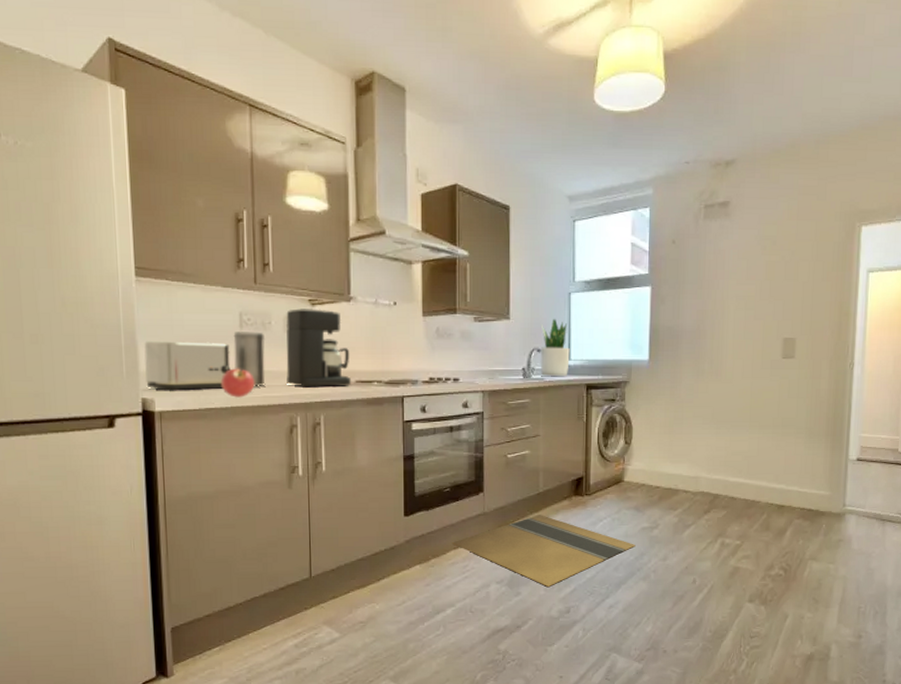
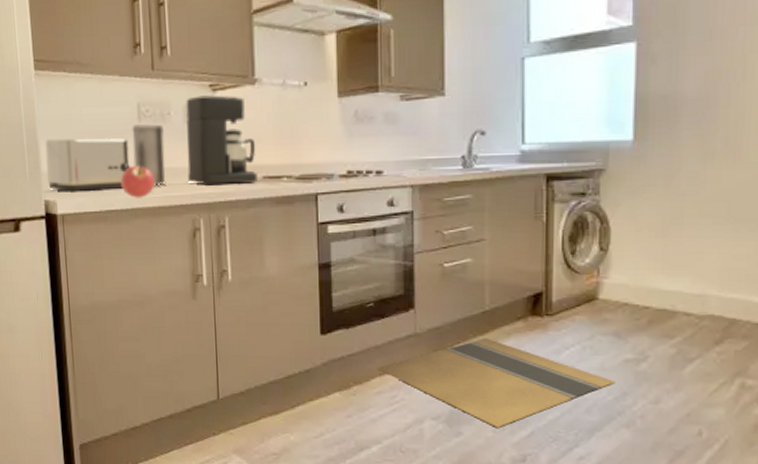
planter: present [540,318,570,377] -> none [484,91,524,166]

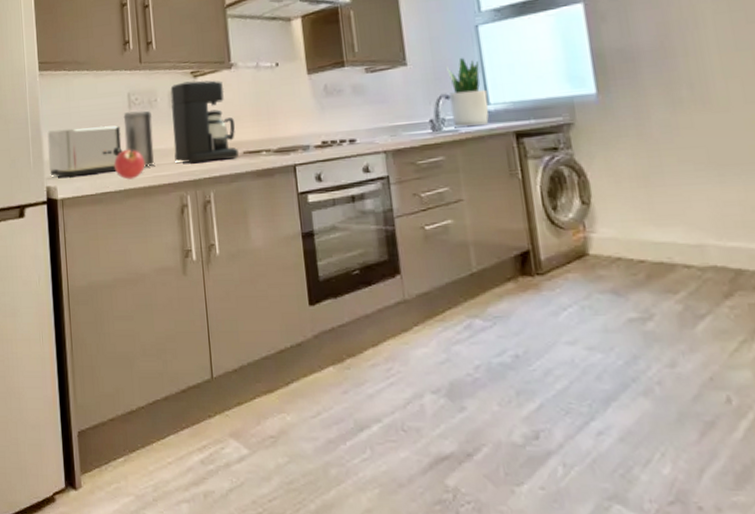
door mat: present [376,338,615,429] -> none [368,302,623,402]
planter: none [484,91,524,166] -> present [445,57,489,127]

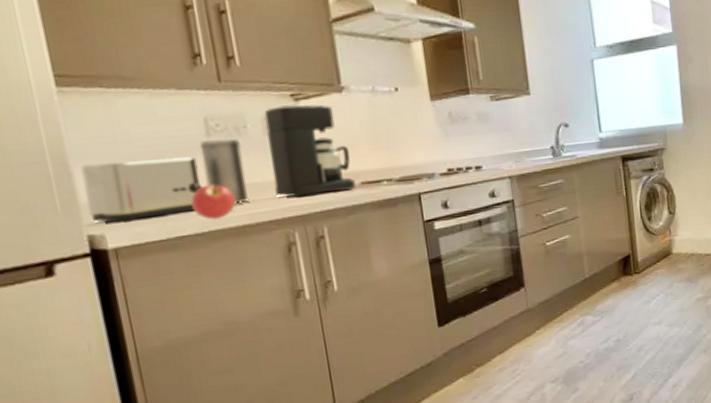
planter: present [445,57,489,127] -> none [564,88,601,153]

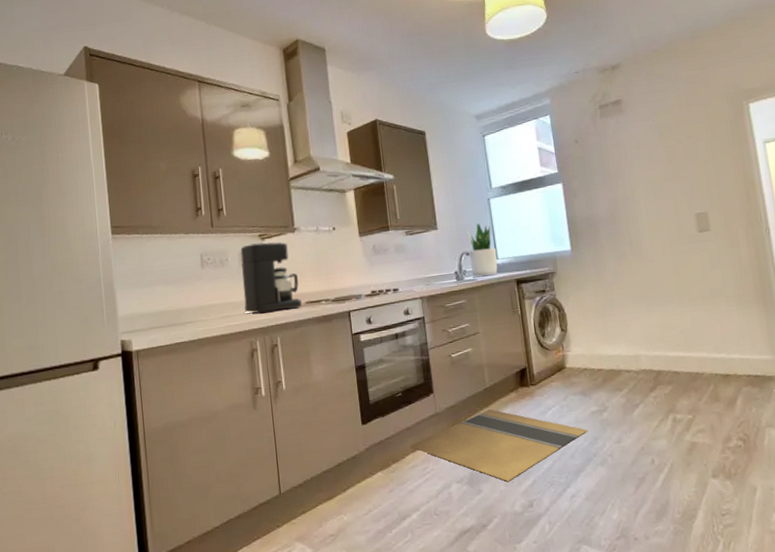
toaster: present [80,156,202,223] -> none [121,282,196,331]
fruit: present [190,184,236,220] -> none [187,303,218,330]
canister: present [199,138,250,203] -> none [196,269,227,318]
door mat: none [496,301,692,378] -> present [409,409,588,483]
planter: none [564,88,601,153] -> present [466,223,498,277]

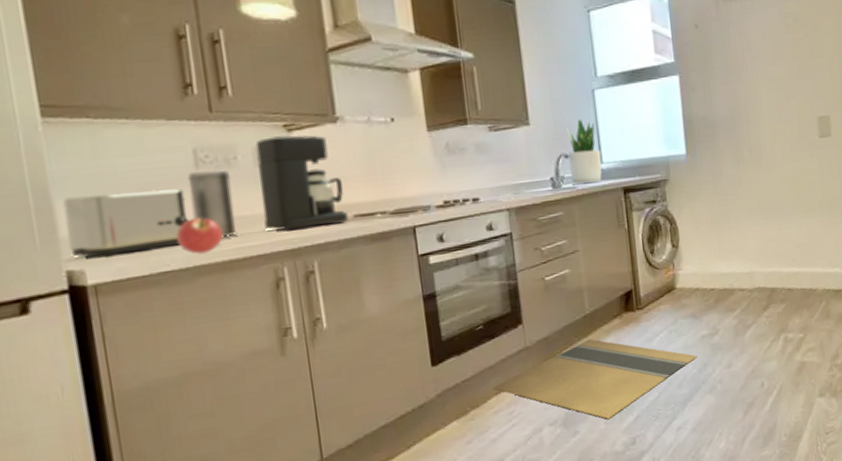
toaster: none [121,282,196,331] -> present [62,188,188,258]
fruit: none [187,303,218,330] -> present [175,217,224,255]
canister: none [196,269,227,318] -> present [187,170,238,237]

